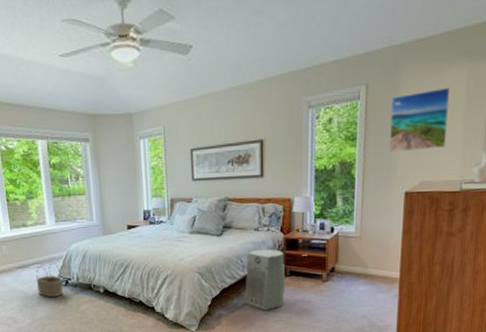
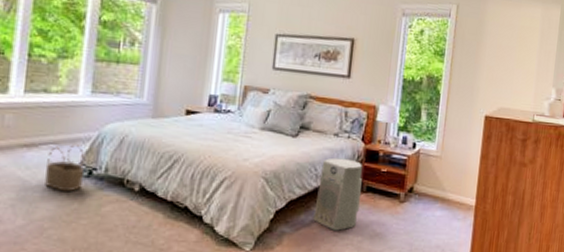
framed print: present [389,87,451,153] -> none [473,21,528,78]

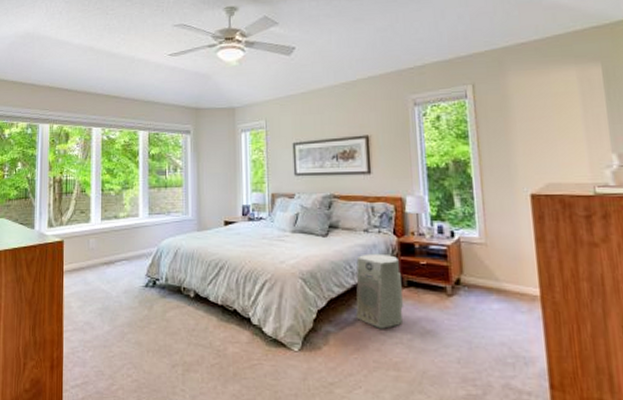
wicker basket: present [45,144,85,192] -> none [121,260,150,301]

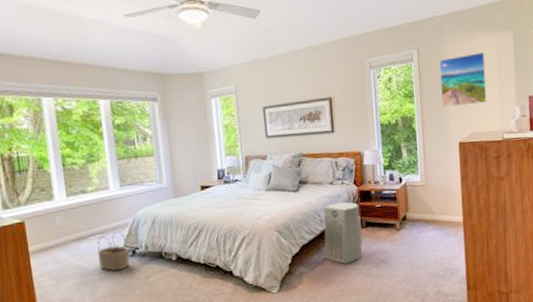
wicker basket: none [121,260,150,301] -> present [97,231,130,272]
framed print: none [501,87,569,152] -> present [439,51,487,108]

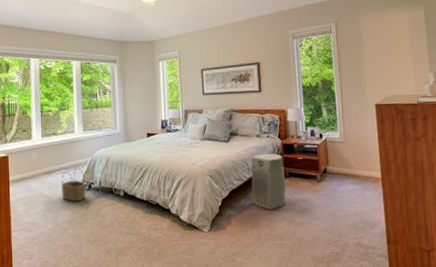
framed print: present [439,51,487,108] -> none [355,25,401,74]

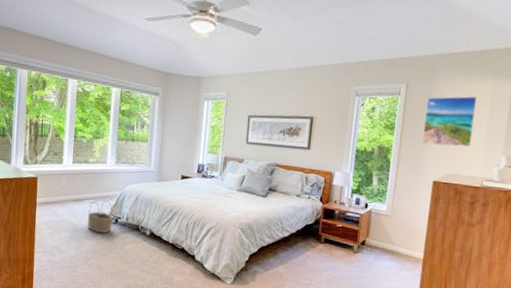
air purifier: present [251,153,286,210] -> none [280,214,320,273]
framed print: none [355,25,401,74] -> present [422,96,478,147]

